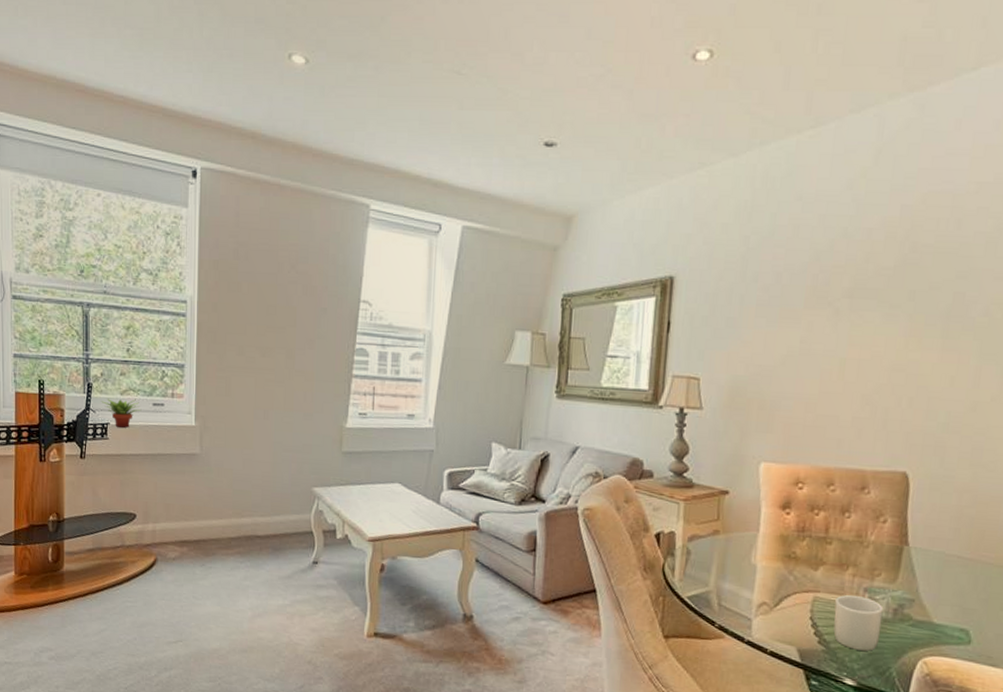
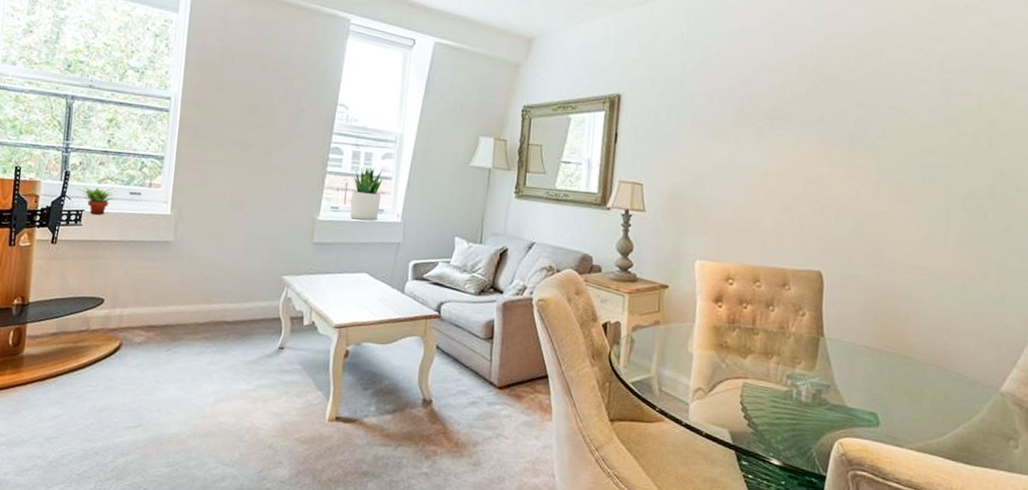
planter: none [379,368,413,428] -> present [350,167,383,221]
mug: present [833,594,884,651] -> none [761,381,804,433]

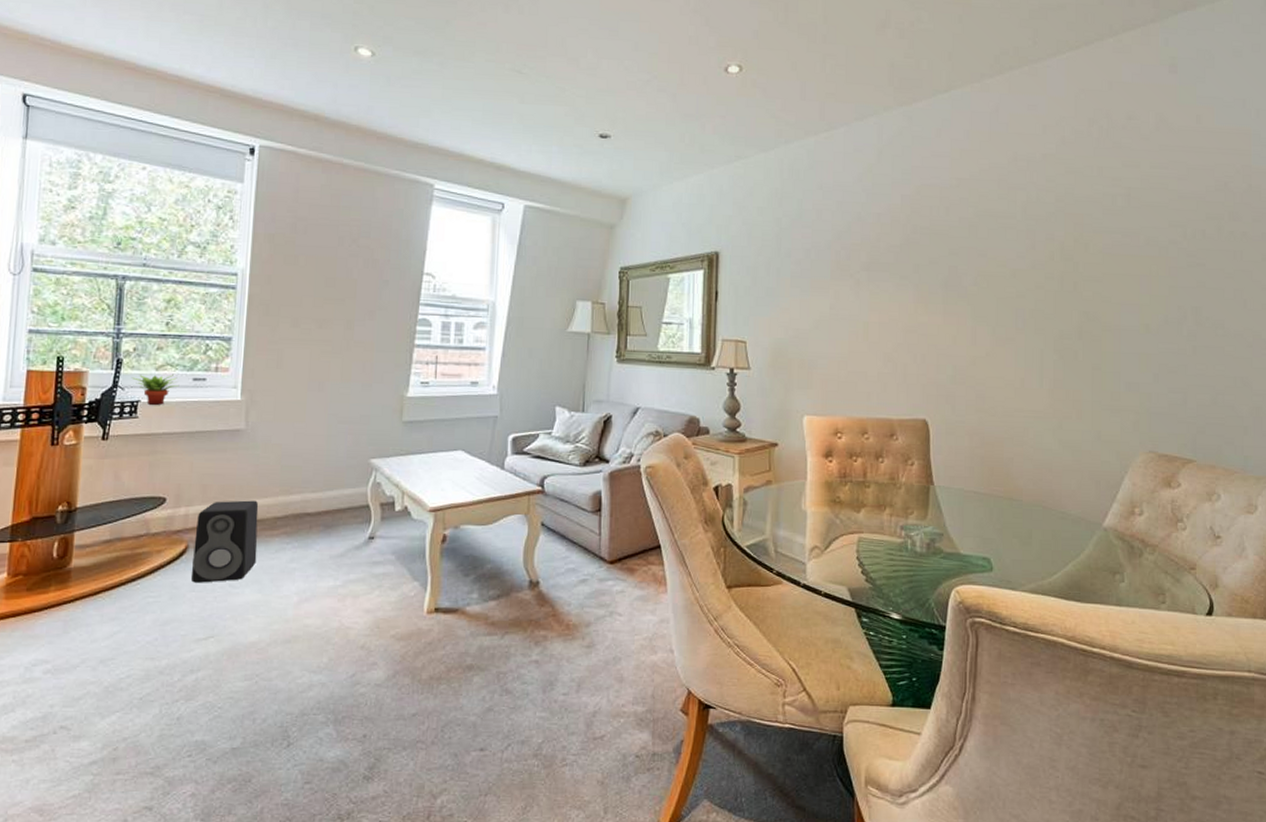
speaker: none [124,305,184,378] -> present [192,500,259,583]
planter: present [350,167,383,221] -> none [441,337,476,395]

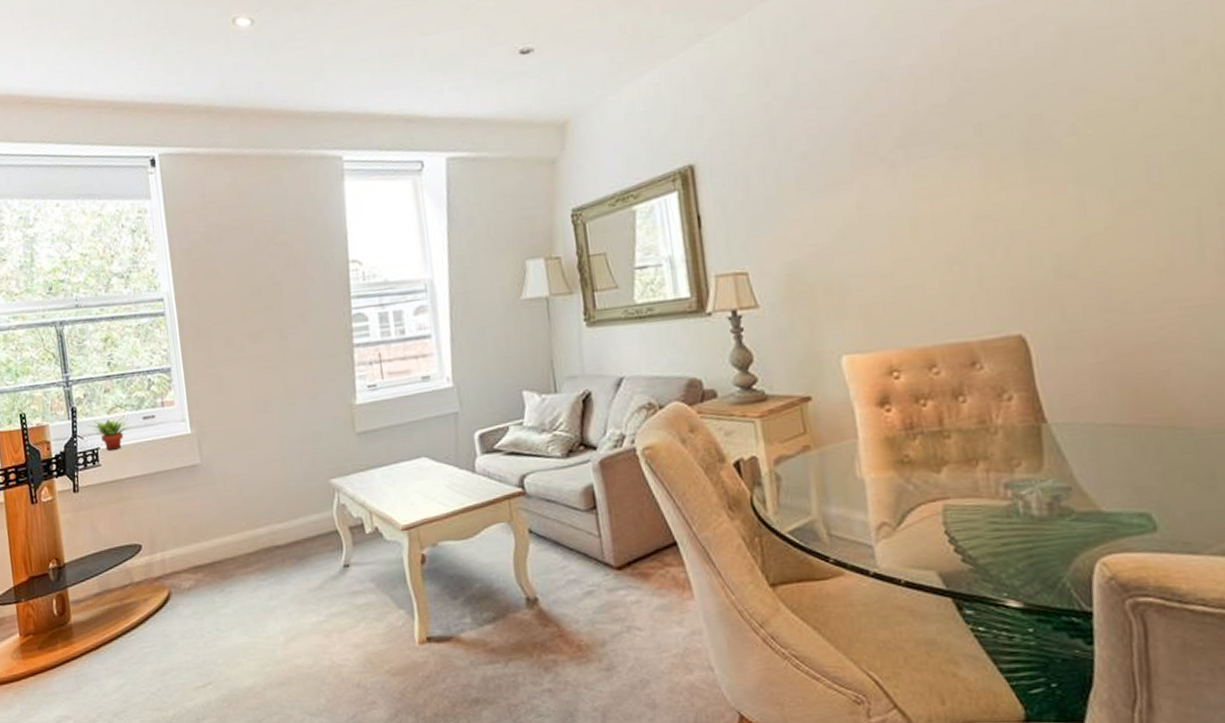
speaker: present [192,500,259,583] -> none [173,538,238,630]

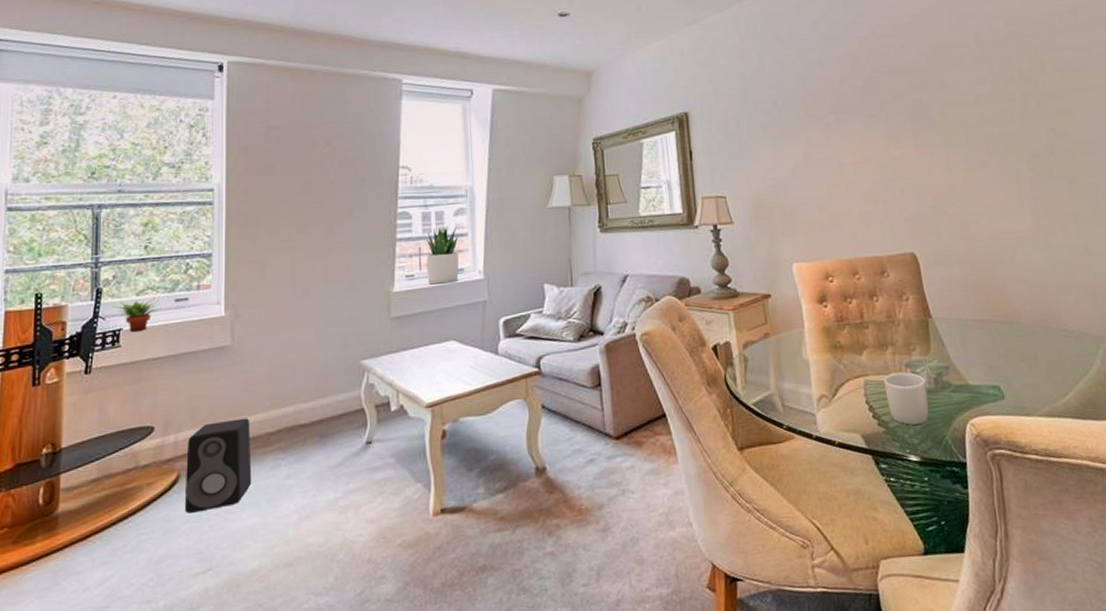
speaker: none [173,538,238,630] -> present [184,418,252,513]
planter: none [387,325,425,395] -> present [426,225,459,285]
mug: none [971,494,1040,562] -> present [883,372,930,425]

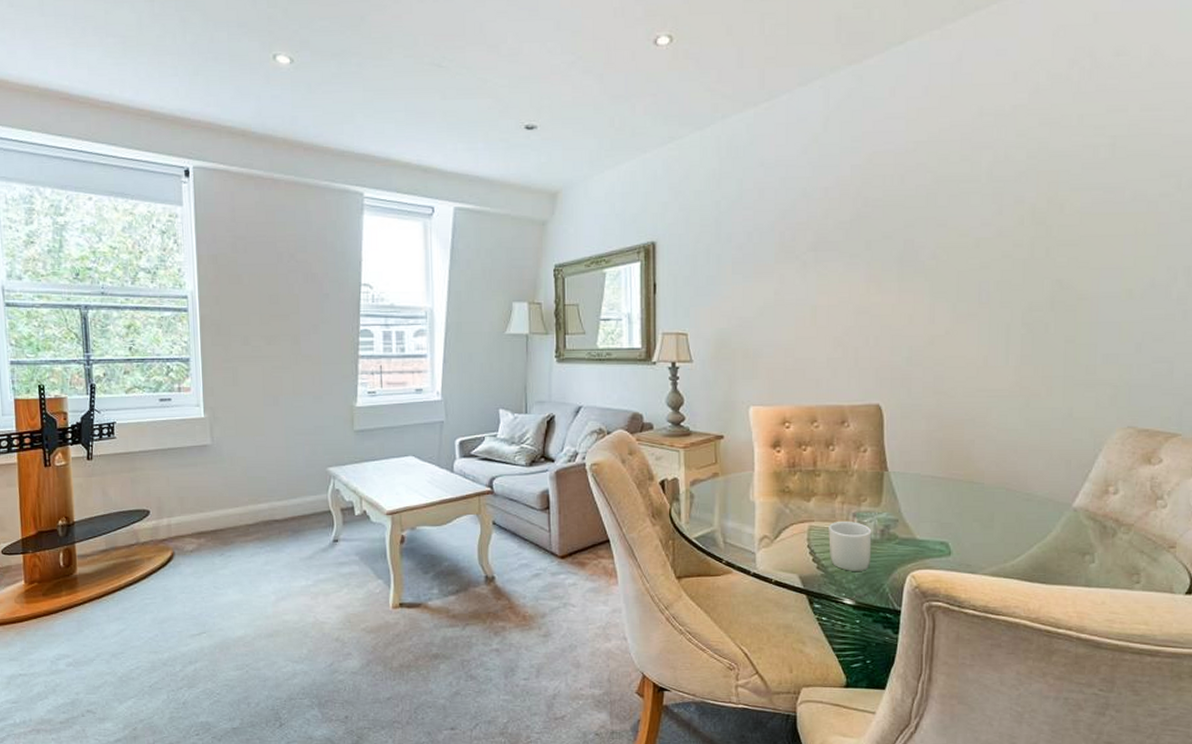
succulent plant: present [112,298,162,332] -> none [105,396,148,425]
speaker: present [184,418,252,513] -> none [178,510,235,585]
planter: present [426,225,459,285] -> none [387,346,418,402]

